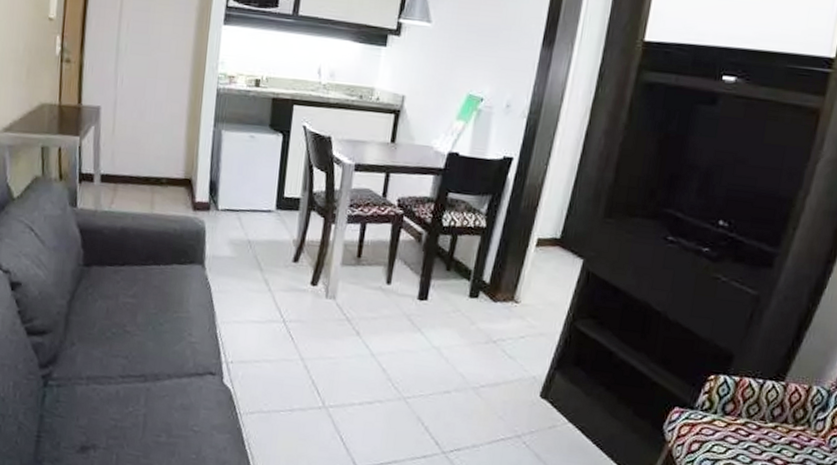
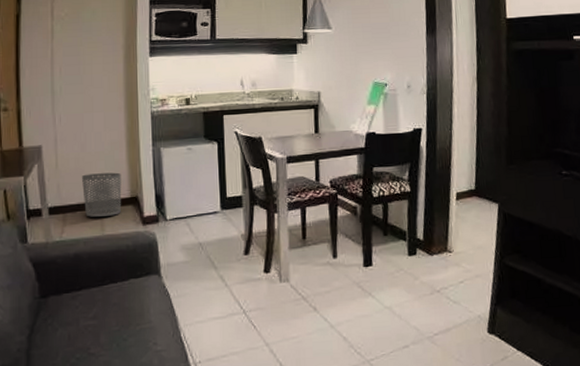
waste bin: none [136,145,178,195] -> present [82,172,122,217]

